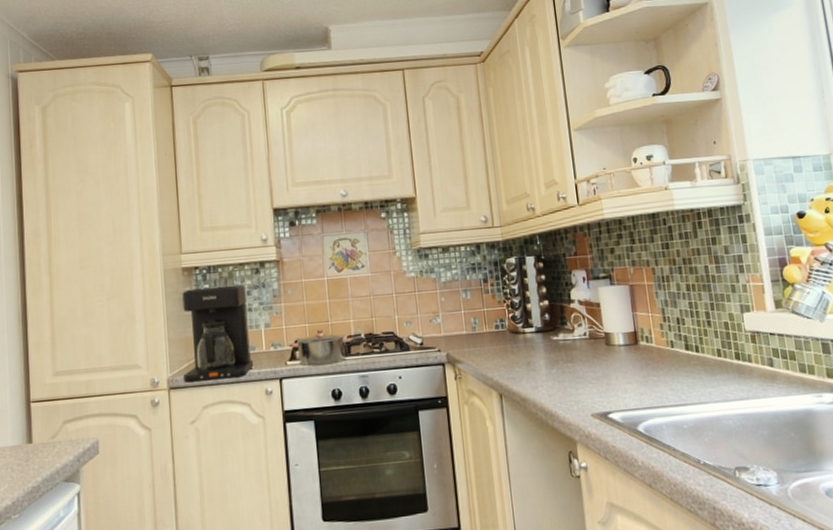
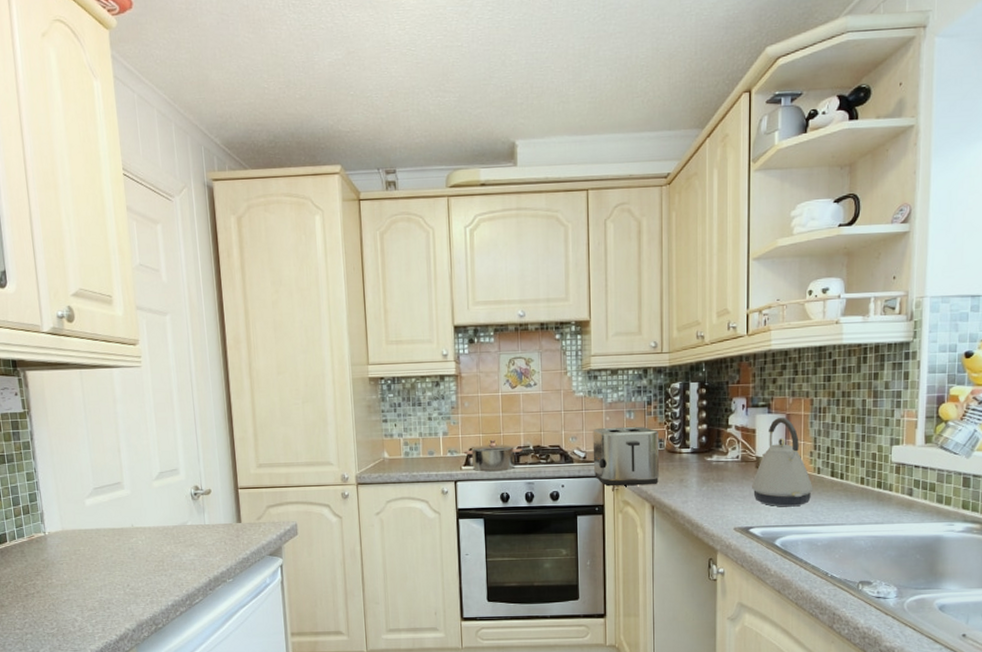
coffee maker: present [182,284,254,384] -> none [369,395,432,481]
toaster: none [427,306,505,375] -> present [592,426,660,487]
kettle: none [603,289,670,387] -> present [751,418,814,507]

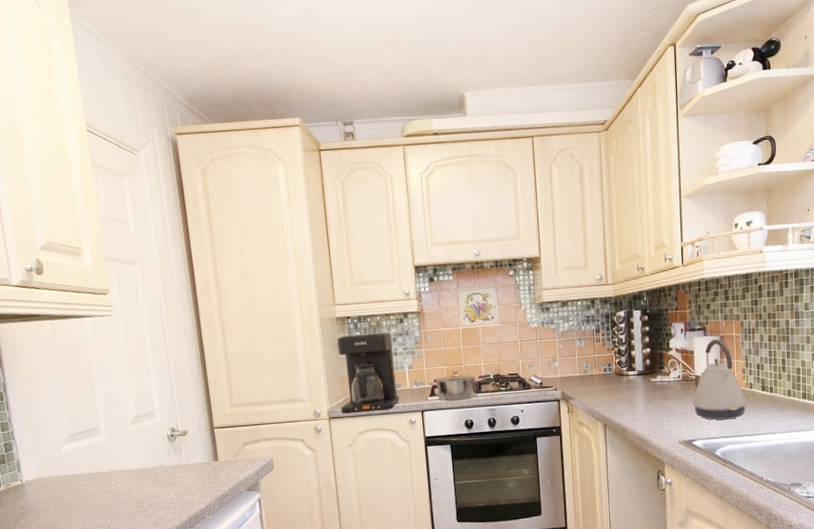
coffee maker: none [369,395,432,481] -> present [337,332,400,414]
toaster: present [592,426,660,487] -> none [547,352,610,410]

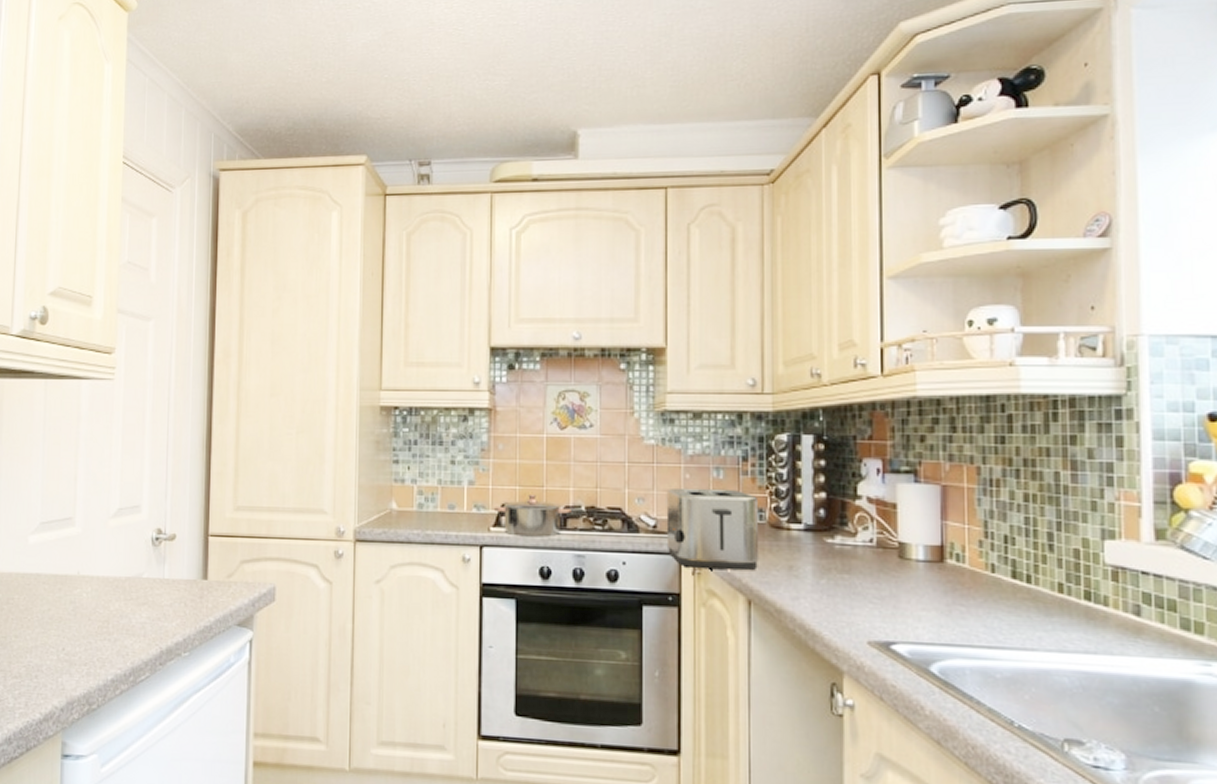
coffee maker: present [337,332,400,414] -> none [371,431,452,540]
toaster: none [547,352,610,410] -> present [666,487,760,571]
kettle: present [692,339,747,420] -> none [892,490,986,618]

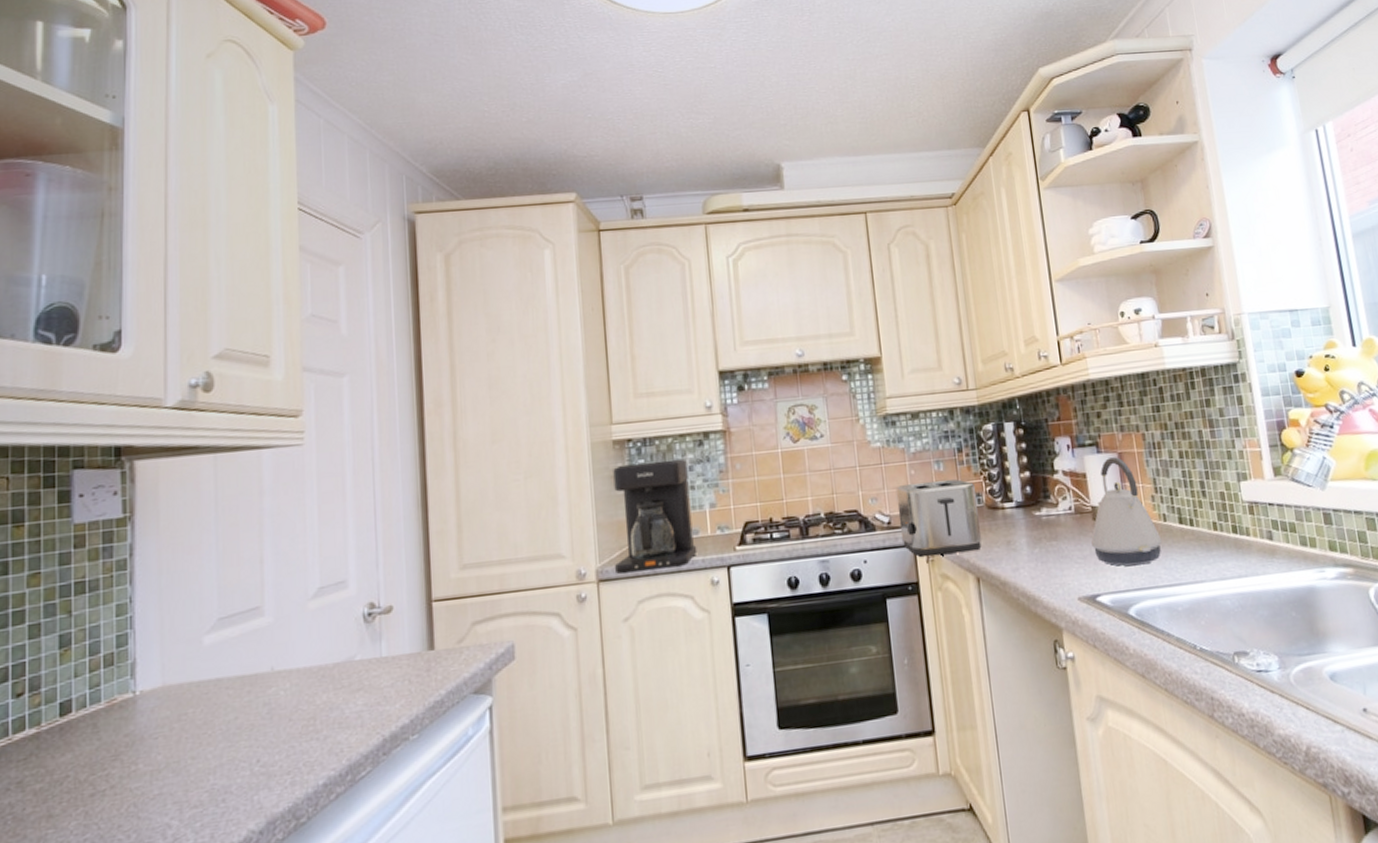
coffee maker: none [371,431,452,540] -> present [613,458,698,575]
cooking pot: present [493,494,571,538] -> none [736,508,812,552]
kettle: none [892,490,986,618] -> present [1090,457,1163,566]

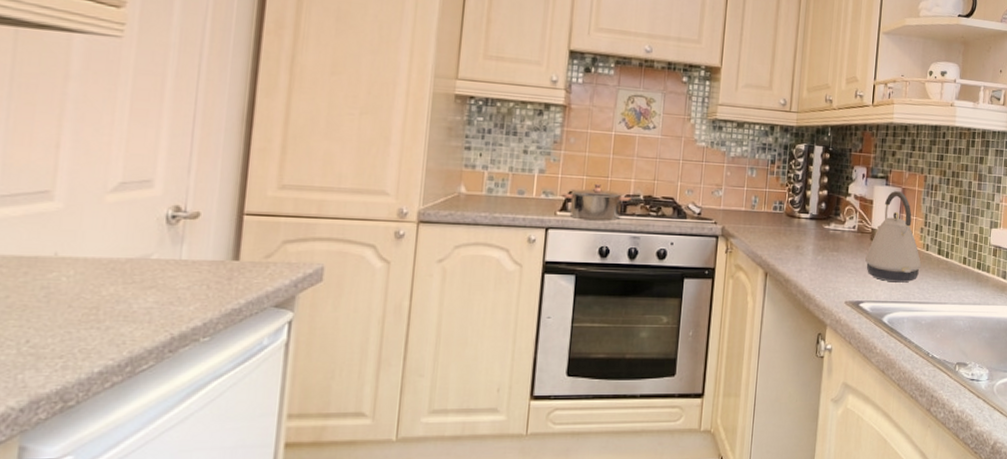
coffee maker: present [613,458,698,575] -> none [436,118,524,222]
cooking pot: none [736,508,812,552] -> present [560,183,631,222]
toaster: present [895,479,982,558] -> none [707,183,780,250]

